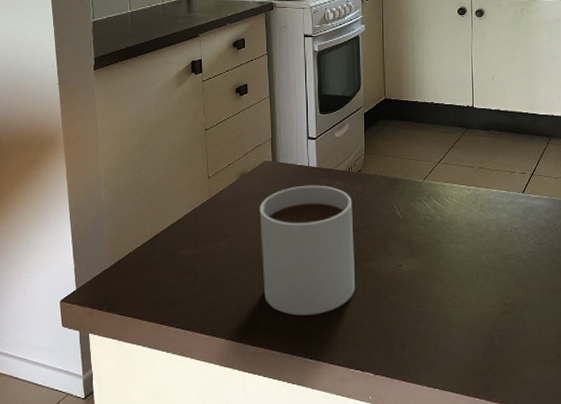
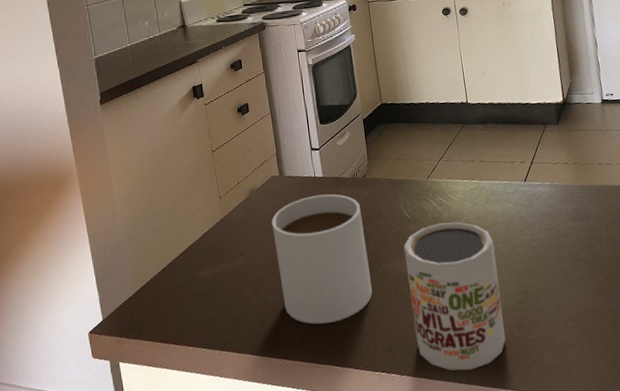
mug: none [392,226,485,376] -> present [403,221,506,371]

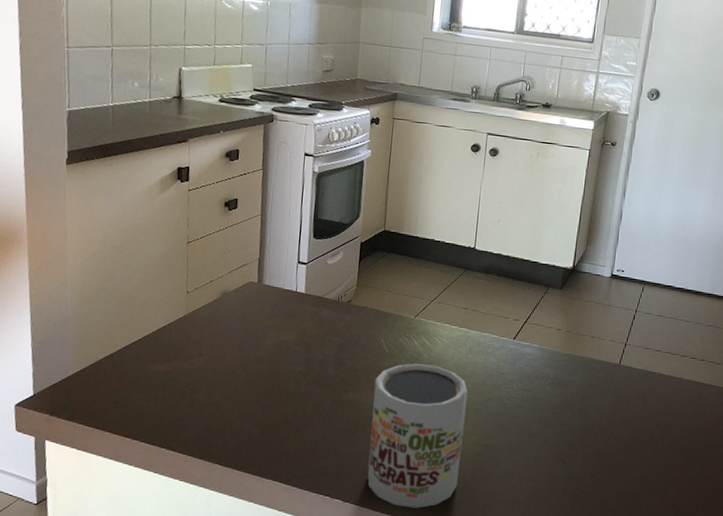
mug: present [272,194,372,325] -> none [237,310,339,440]

